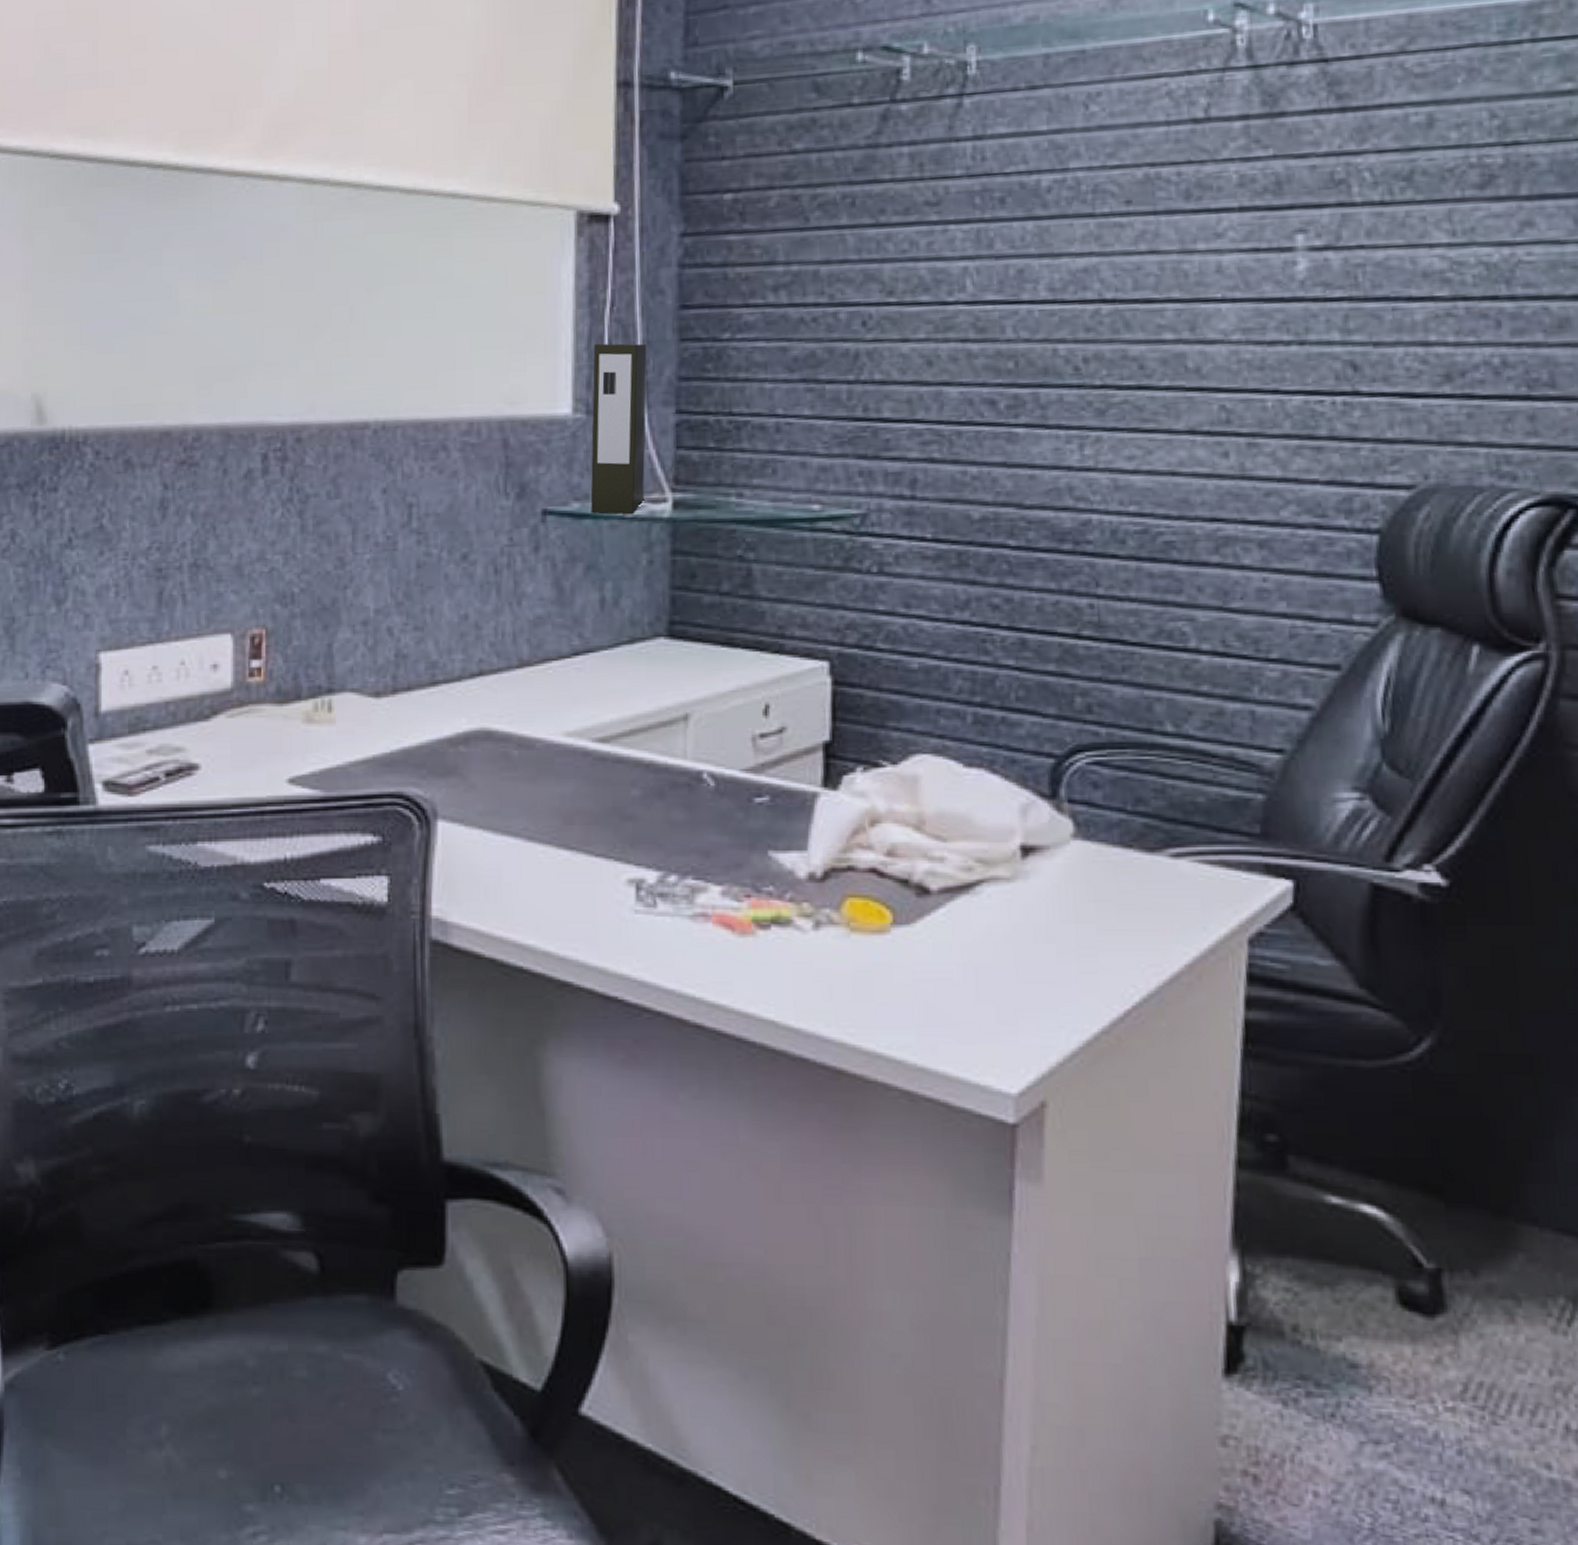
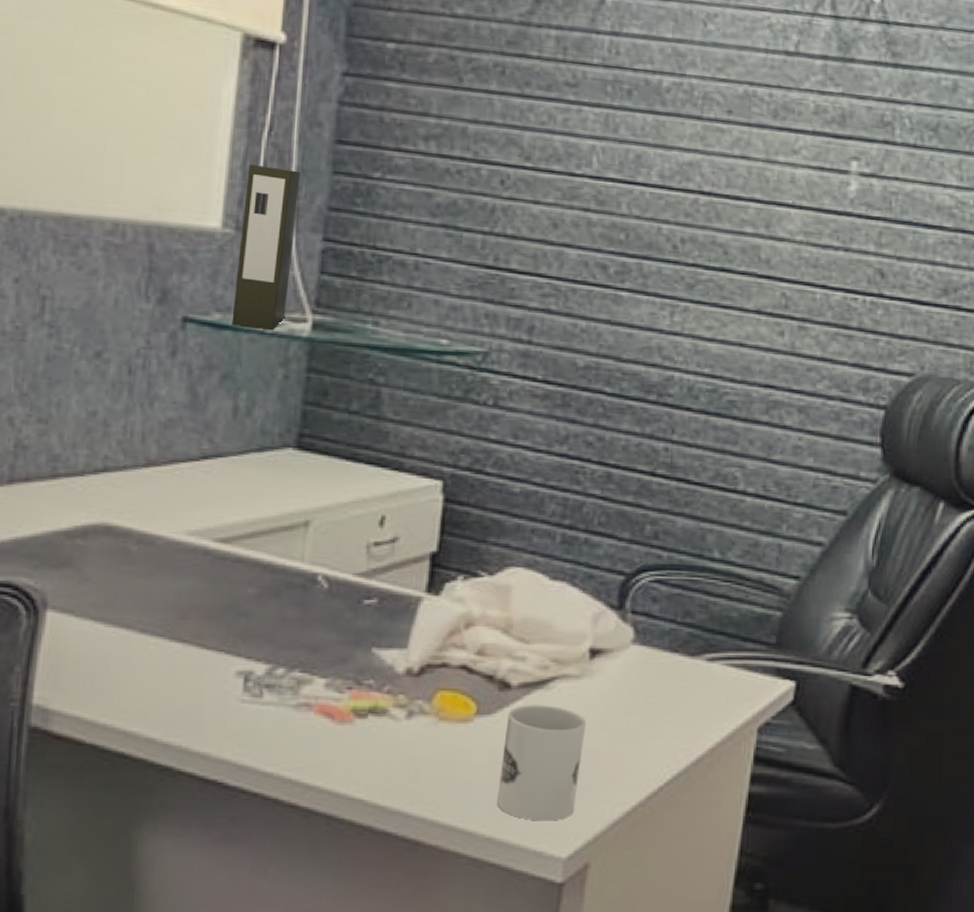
mug: none [926,913,1026,1050] -> present [497,705,587,821]

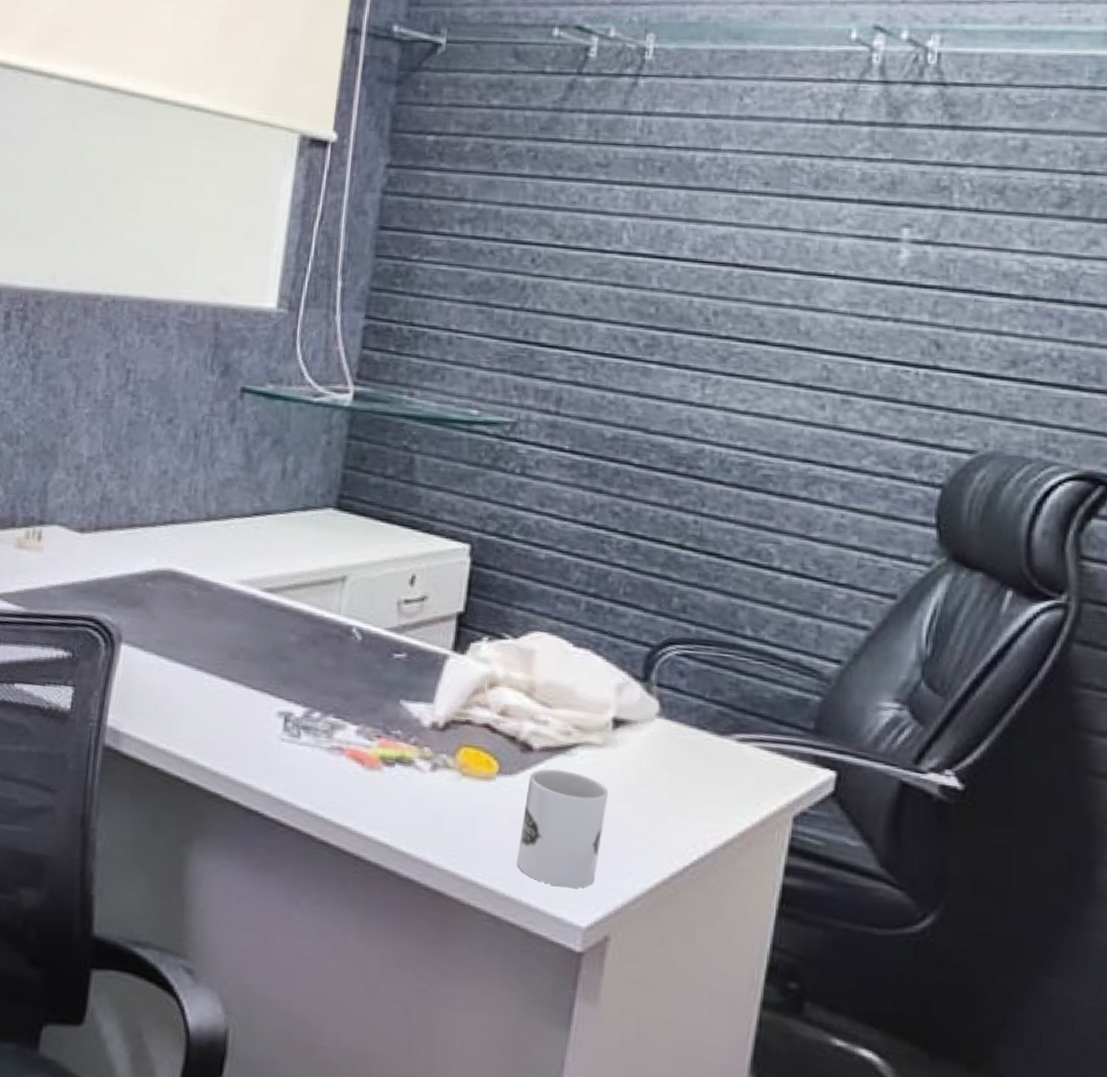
binder: present [232,164,301,330] -> none [283,250,347,400]

